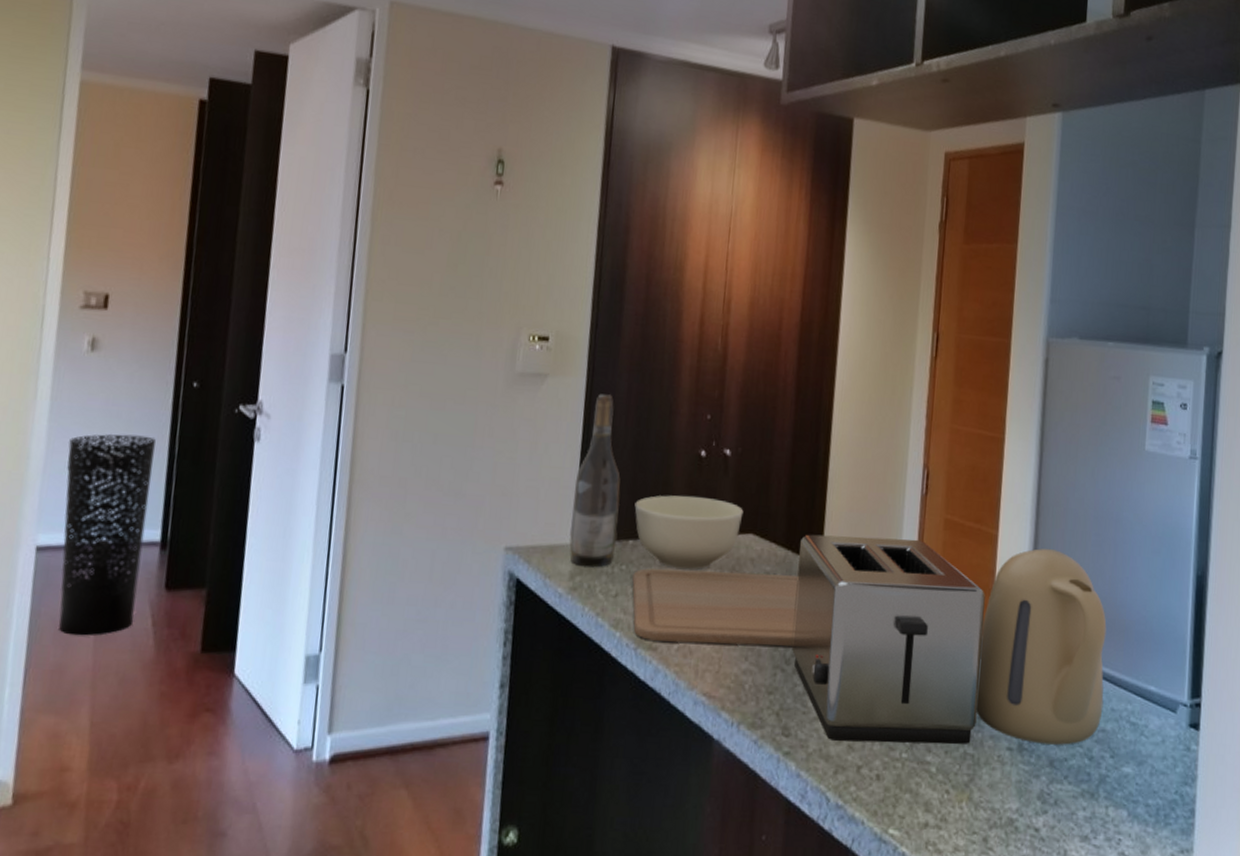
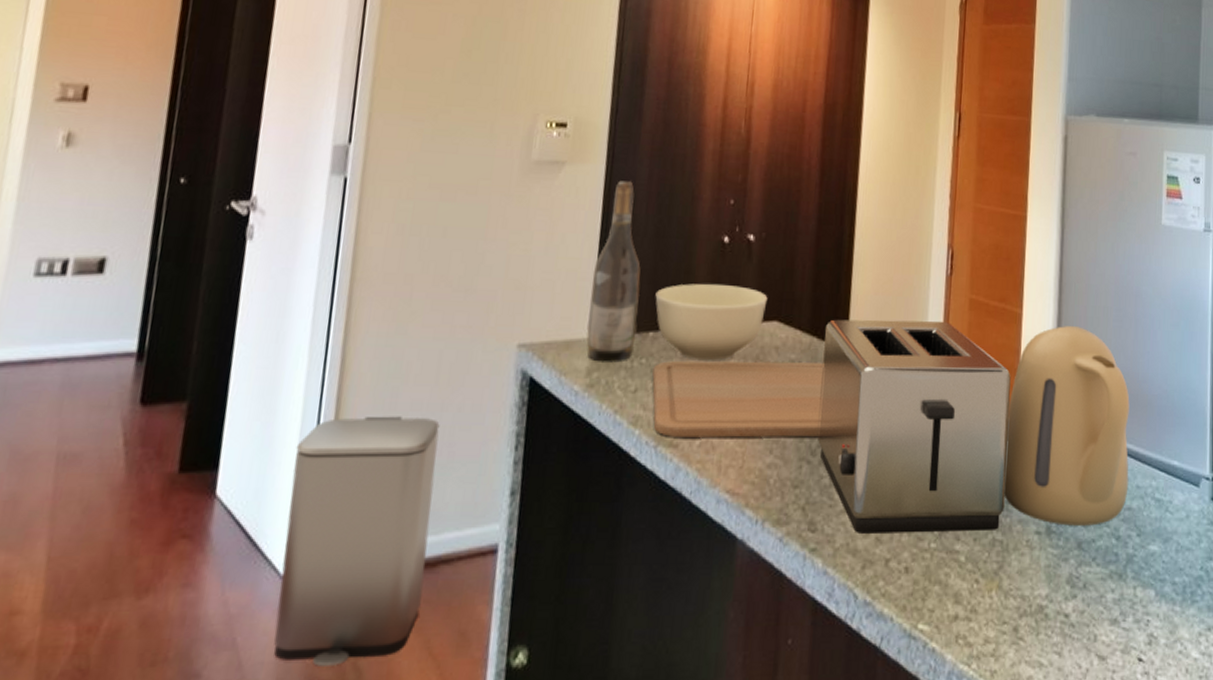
umbrella stand: present [58,434,156,635] -> none [15,236,136,459]
pedal bin: none [289,609,434,834] -> present [274,416,440,668]

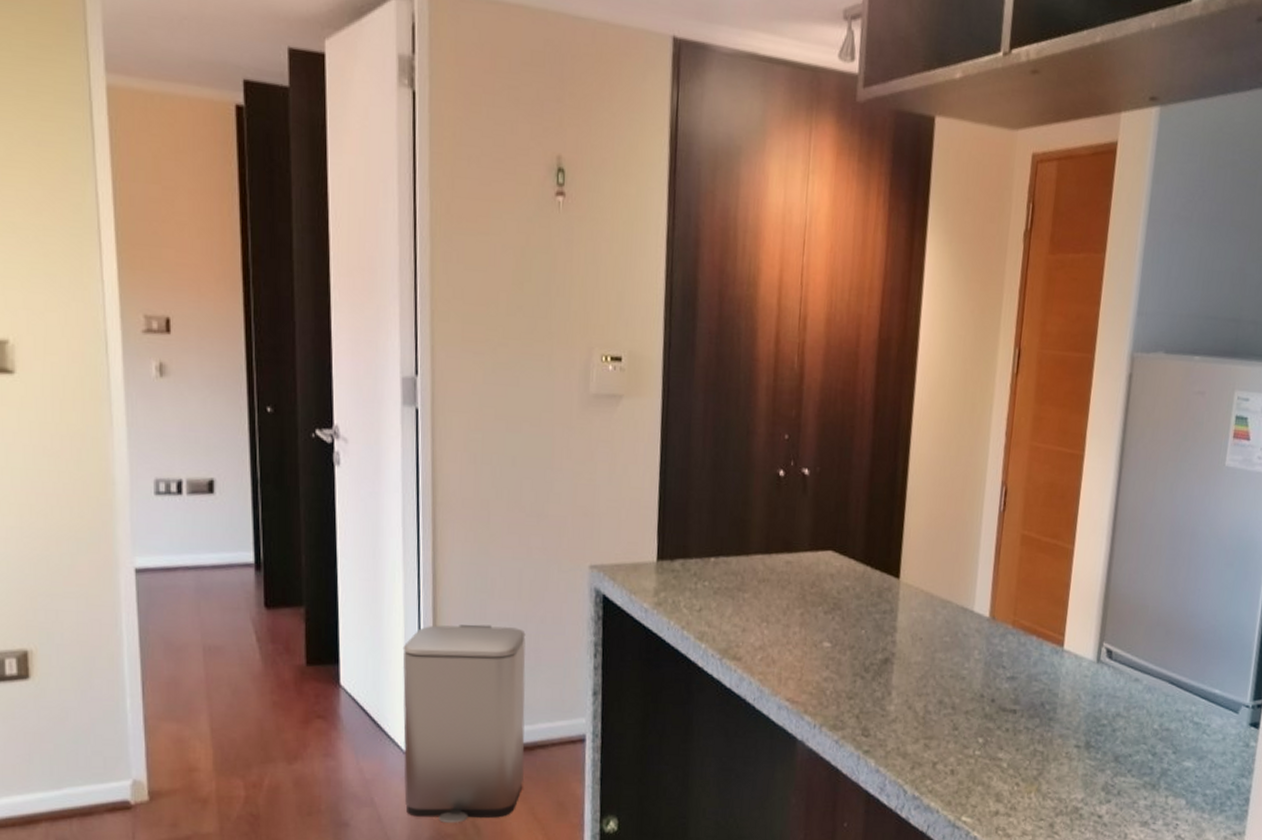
wine bottle: present [586,180,641,362] -> none [652,414,701,584]
chopping board: present [652,361,824,438] -> none [715,584,877,656]
bowl: present [655,283,768,361] -> none [715,514,823,586]
toaster: present [818,319,1011,533] -> none [871,550,1059,743]
kettle: present [1004,326,1130,526] -> none [1046,562,1177,743]

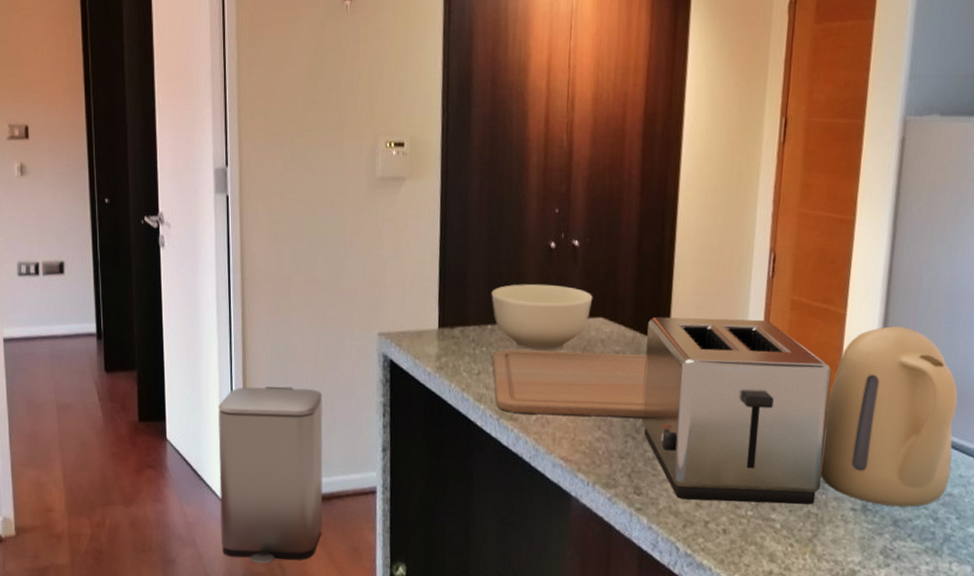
bowl: none [715,514,823,586] -> present [491,284,593,351]
chopping board: none [715,584,877,656] -> present [492,350,647,417]
toaster: none [871,550,1059,743] -> present [642,316,832,505]
kettle: none [1046,562,1177,743] -> present [820,326,958,507]

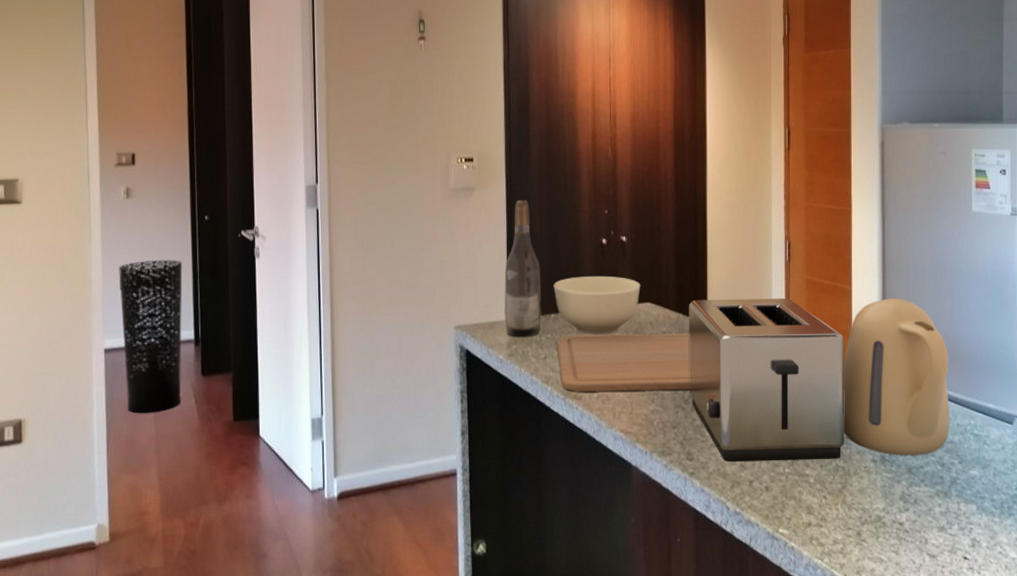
umbrella stand: none [15,245,83,408] -> present [119,260,183,413]
pedal bin: present [218,386,323,564] -> none [308,380,407,552]
wine bottle: none [434,193,478,349] -> present [504,200,542,338]

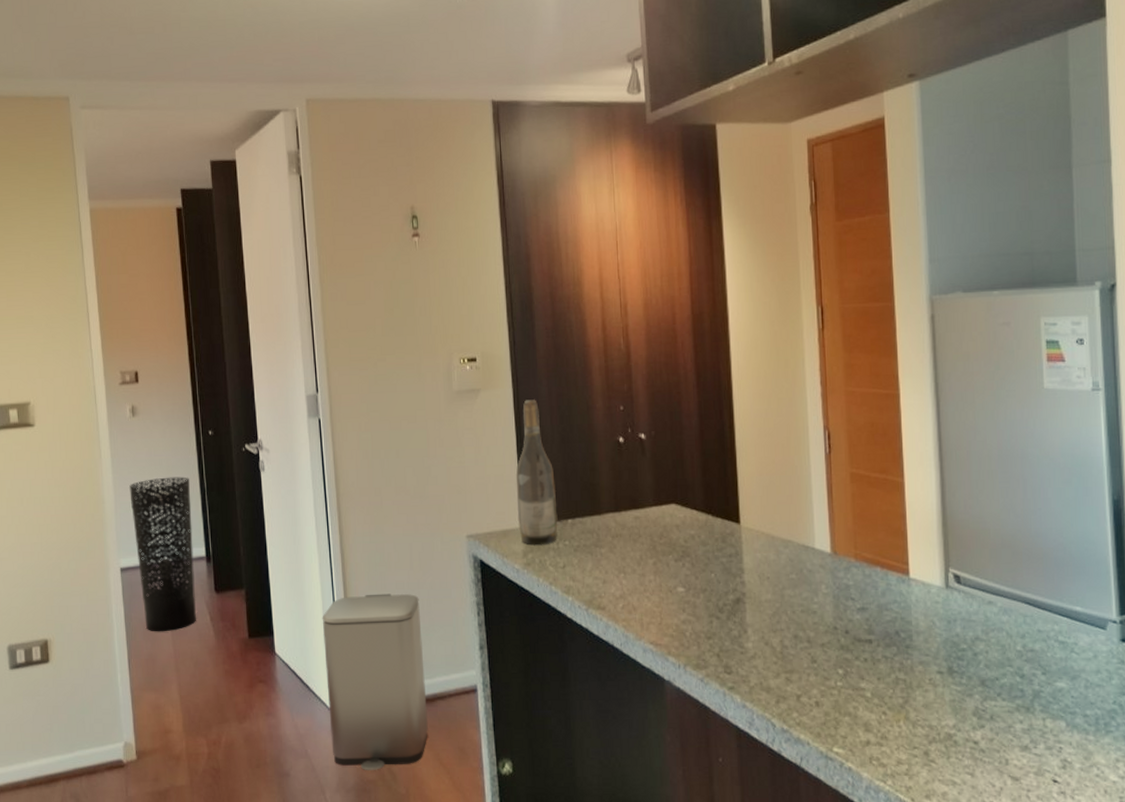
pedal bin: none [308,380,407,552] -> present [322,593,428,771]
bowl: present [553,275,641,334] -> none [568,476,664,540]
chopping board: present [557,333,690,391] -> none [576,535,725,601]
toaster: present [688,298,845,461] -> none [718,494,905,675]
kettle: present [843,298,950,455] -> none [898,490,1029,666]

